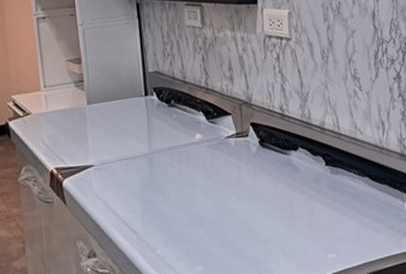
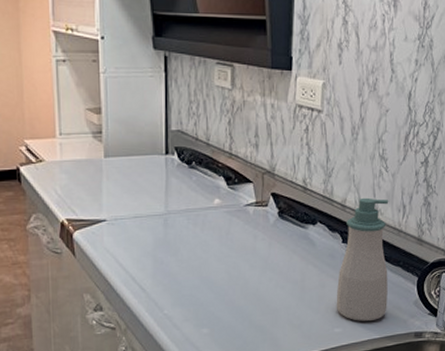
soap bottle: none [325,118,380,245] -> present [336,197,389,321]

